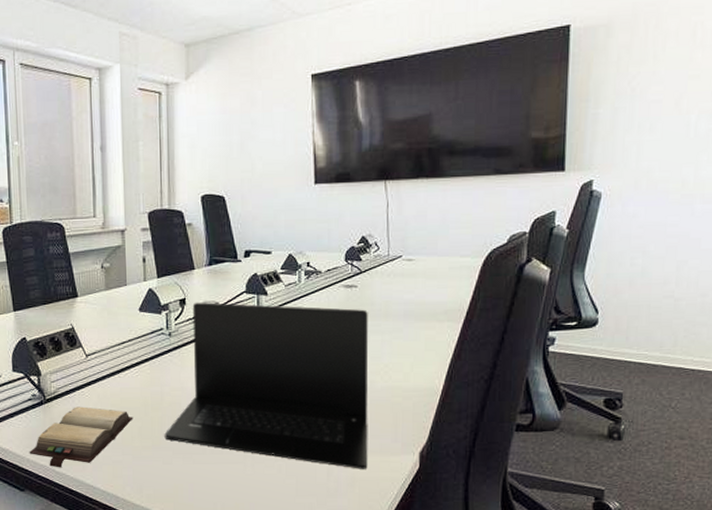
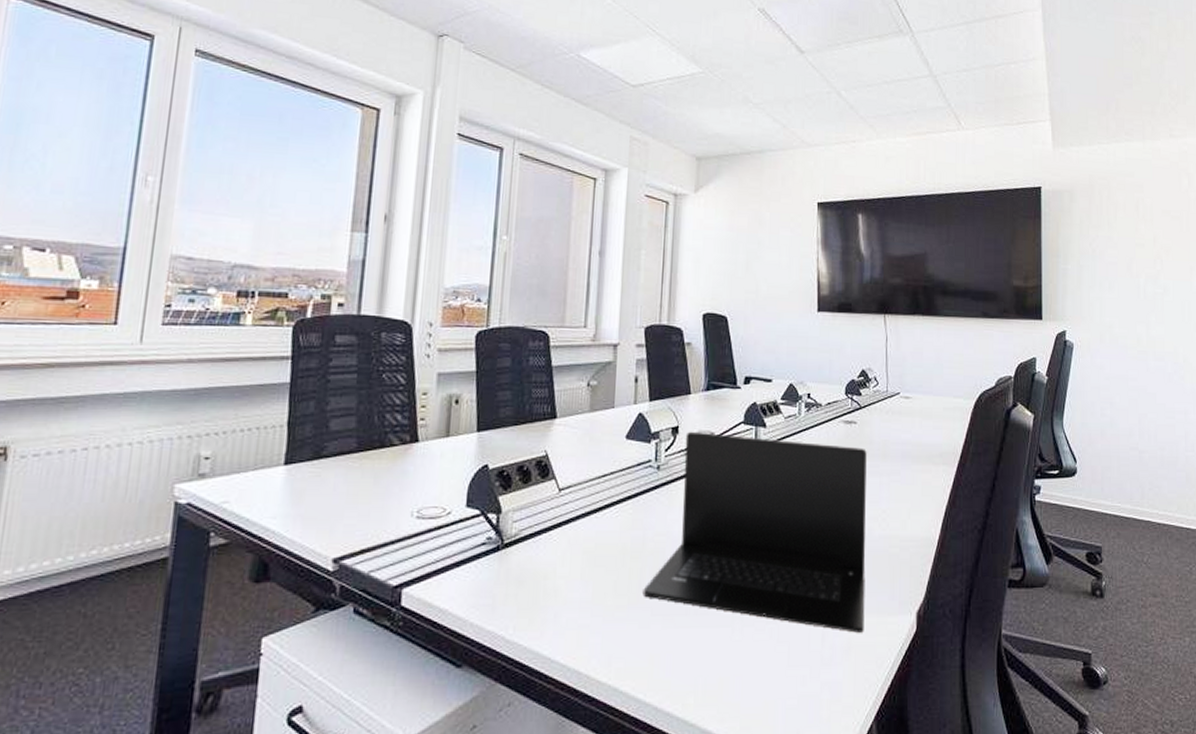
hardback book: present [29,406,133,468] -> none [474,554,608,635]

